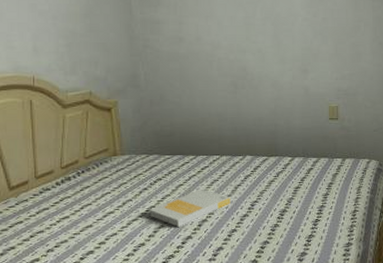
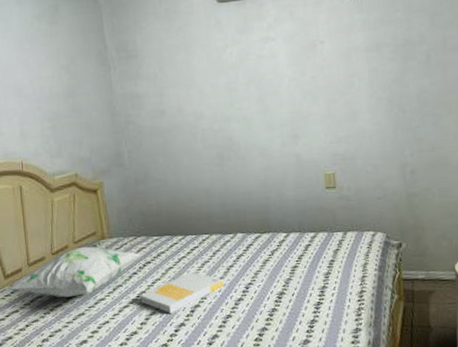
decorative pillow: none [15,162,155,210] -> present [10,246,144,298]

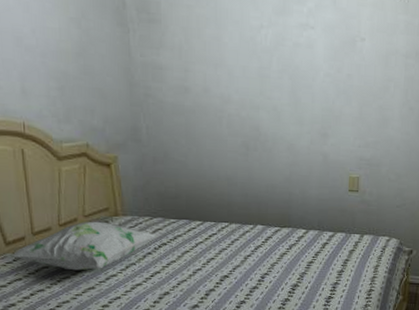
book: present [140,271,223,314] -> none [154,257,240,296]

